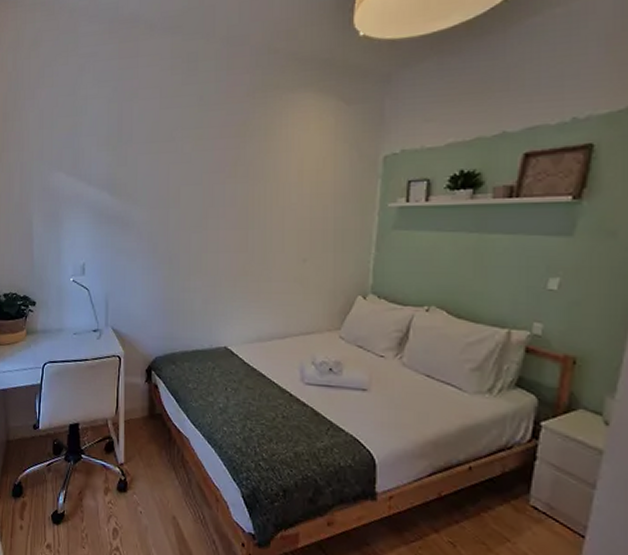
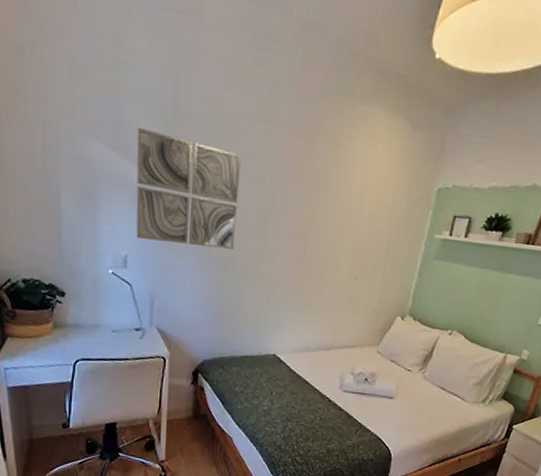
wall art: none [90,154,179,247] -> present [136,127,242,249]

